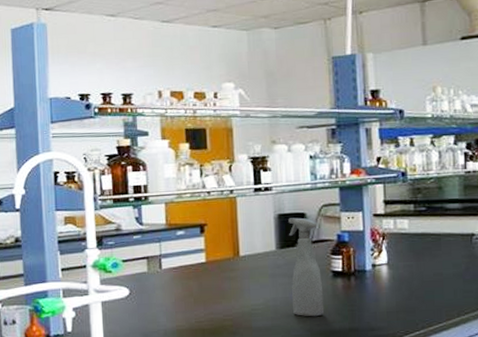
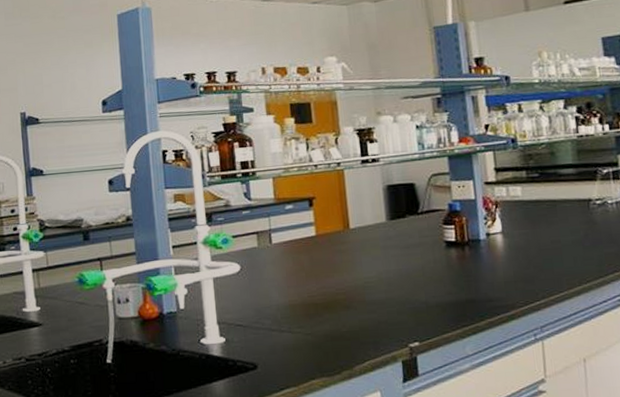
spray bottle: present [288,217,325,317] -> none [397,188,440,289]

